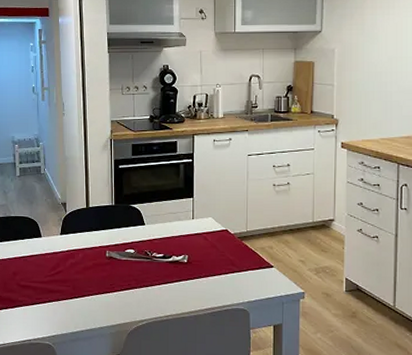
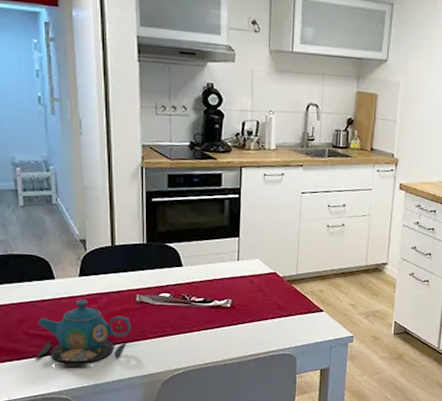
teapot: none [25,255,102,316] -> present [35,299,132,367]

